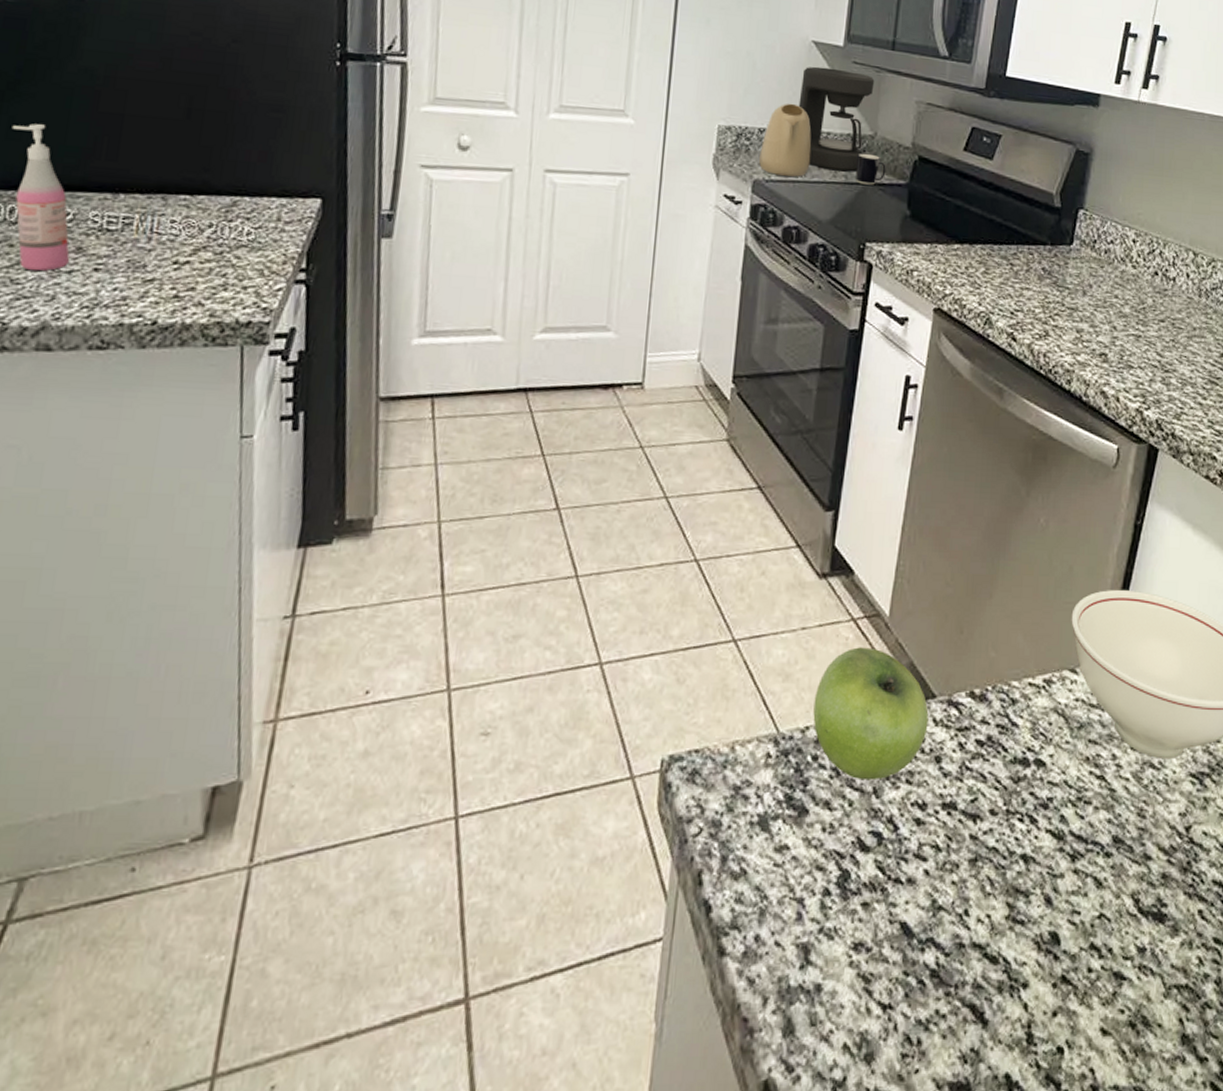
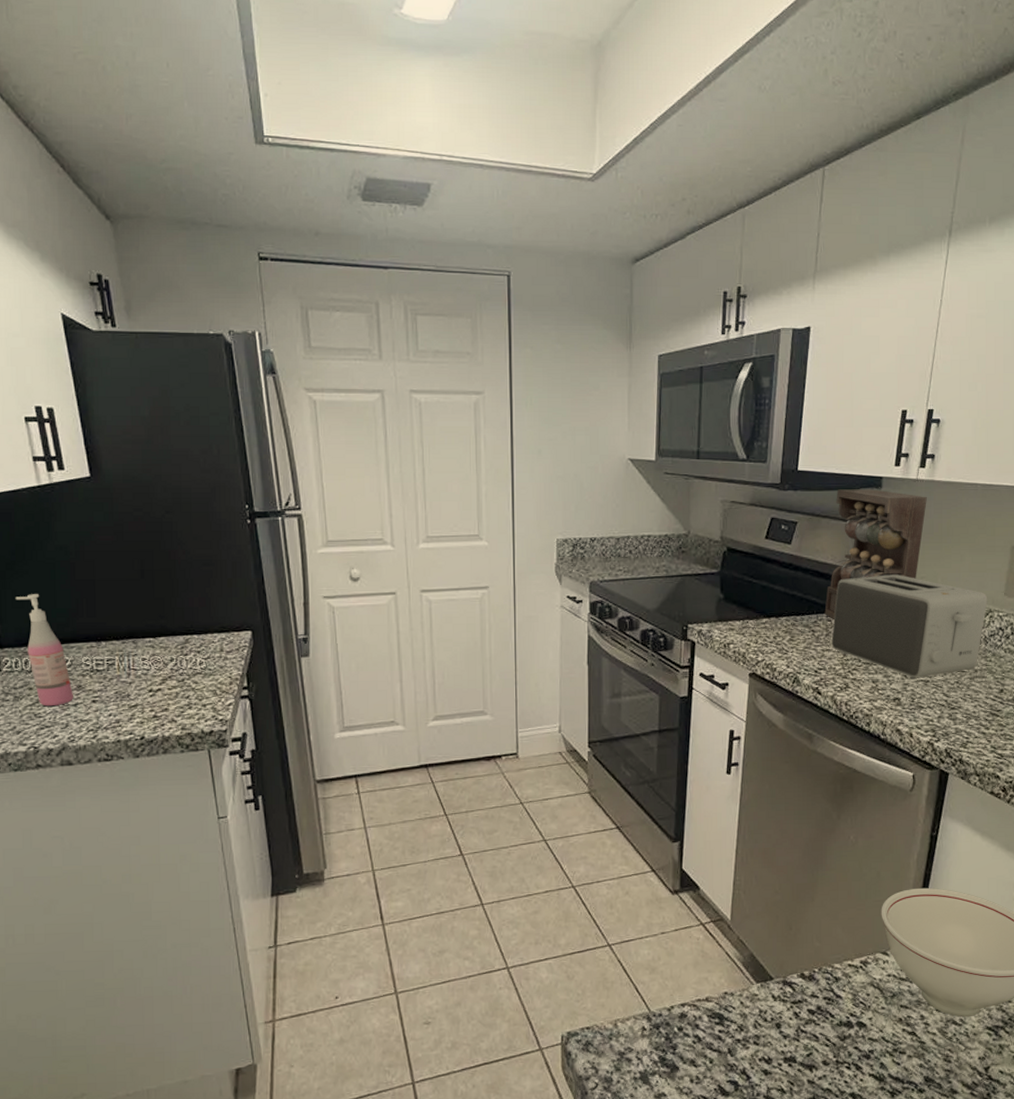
kettle: present [759,103,812,178] -> none [593,514,636,577]
coffee maker: present [798,66,875,172] -> none [622,480,684,567]
fruit: present [813,647,929,780] -> none [676,944,768,1044]
mug: present [855,153,886,185] -> none [675,549,700,576]
spice rack: none [1026,102,1148,253] -> present [824,489,927,619]
toaster: none [1032,206,1211,333] -> present [831,574,988,680]

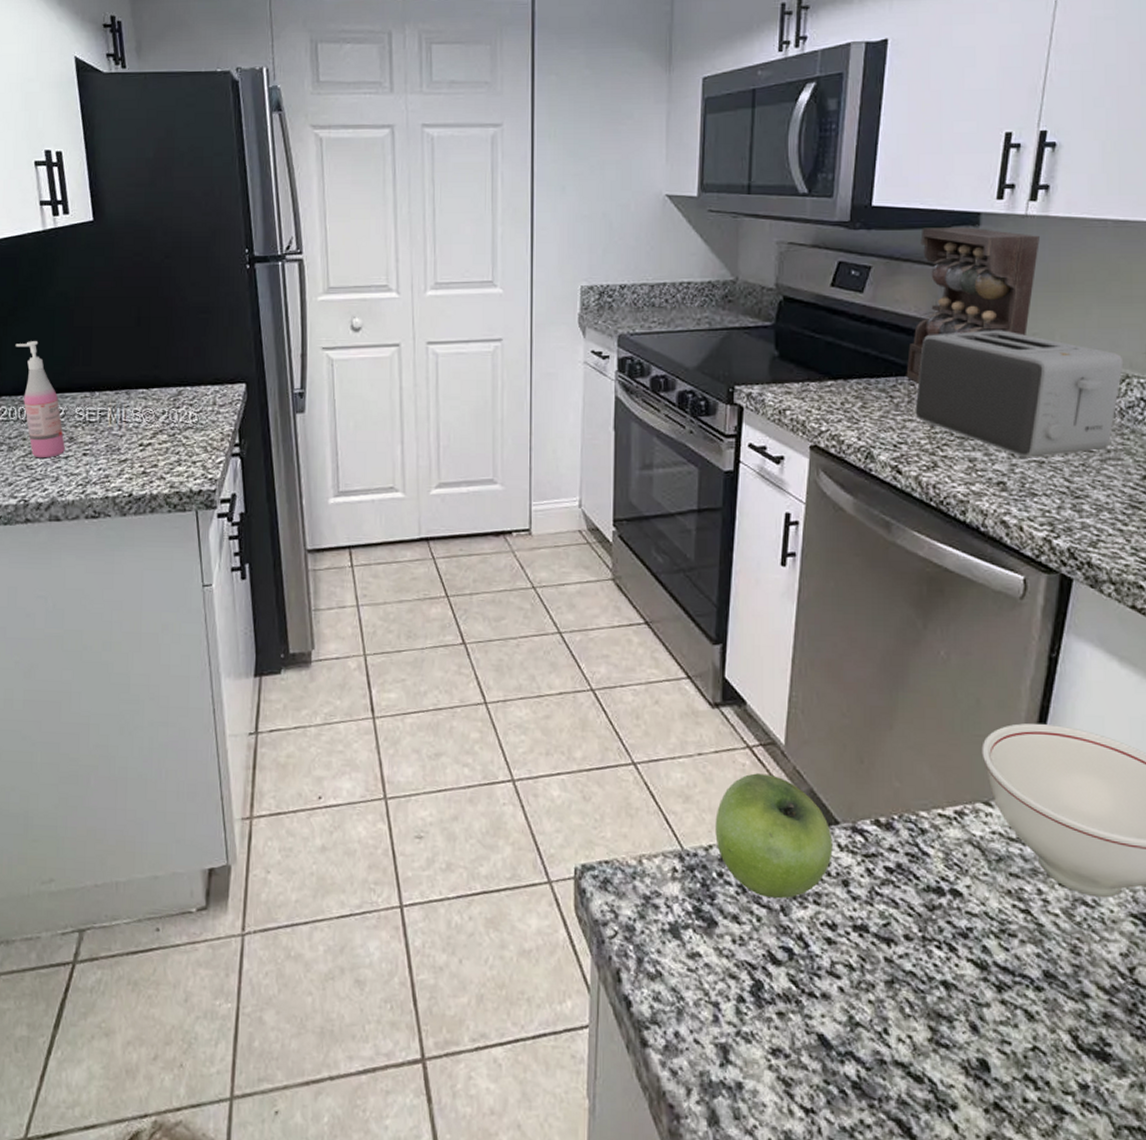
fruit: none [676,944,768,1044] -> present [715,773,833,899]

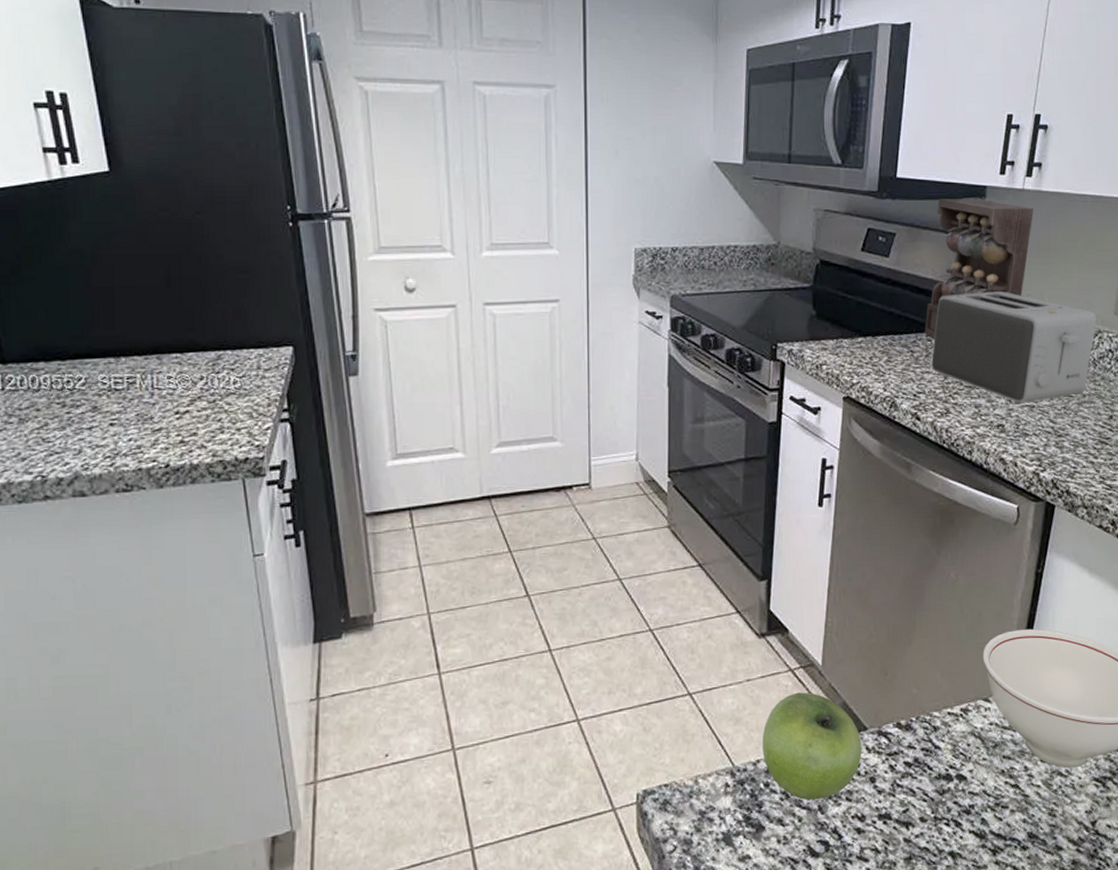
soap dispenser: present [15,341,65,459] -> none [21,303,88,430]

